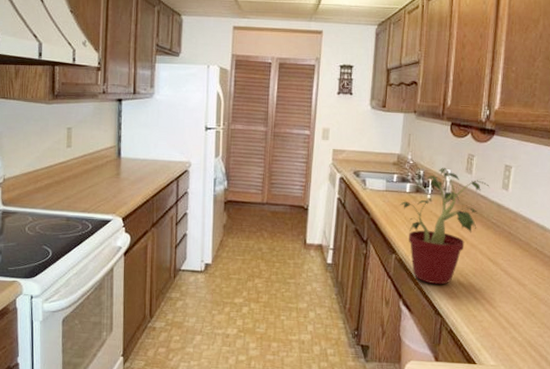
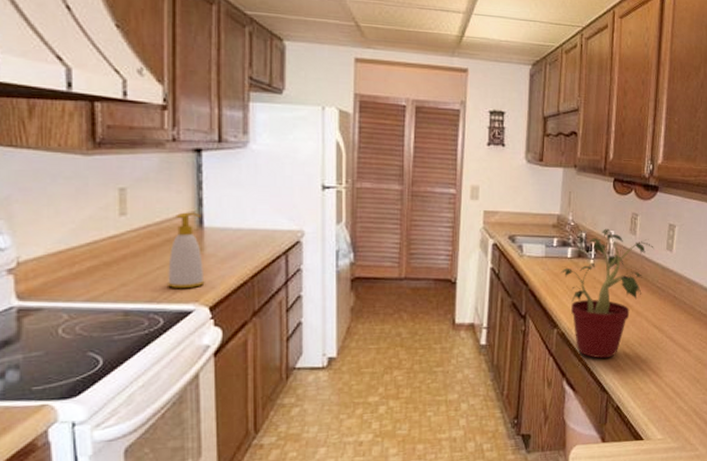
soap bottle: none [96,146,120,203] -> present [168,212,205,288]

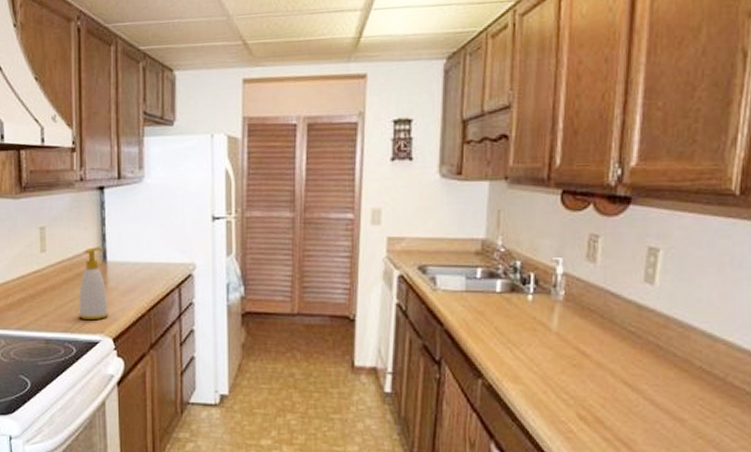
potted plant: present [561,228,654,359] -> none [487,255,625,421]

